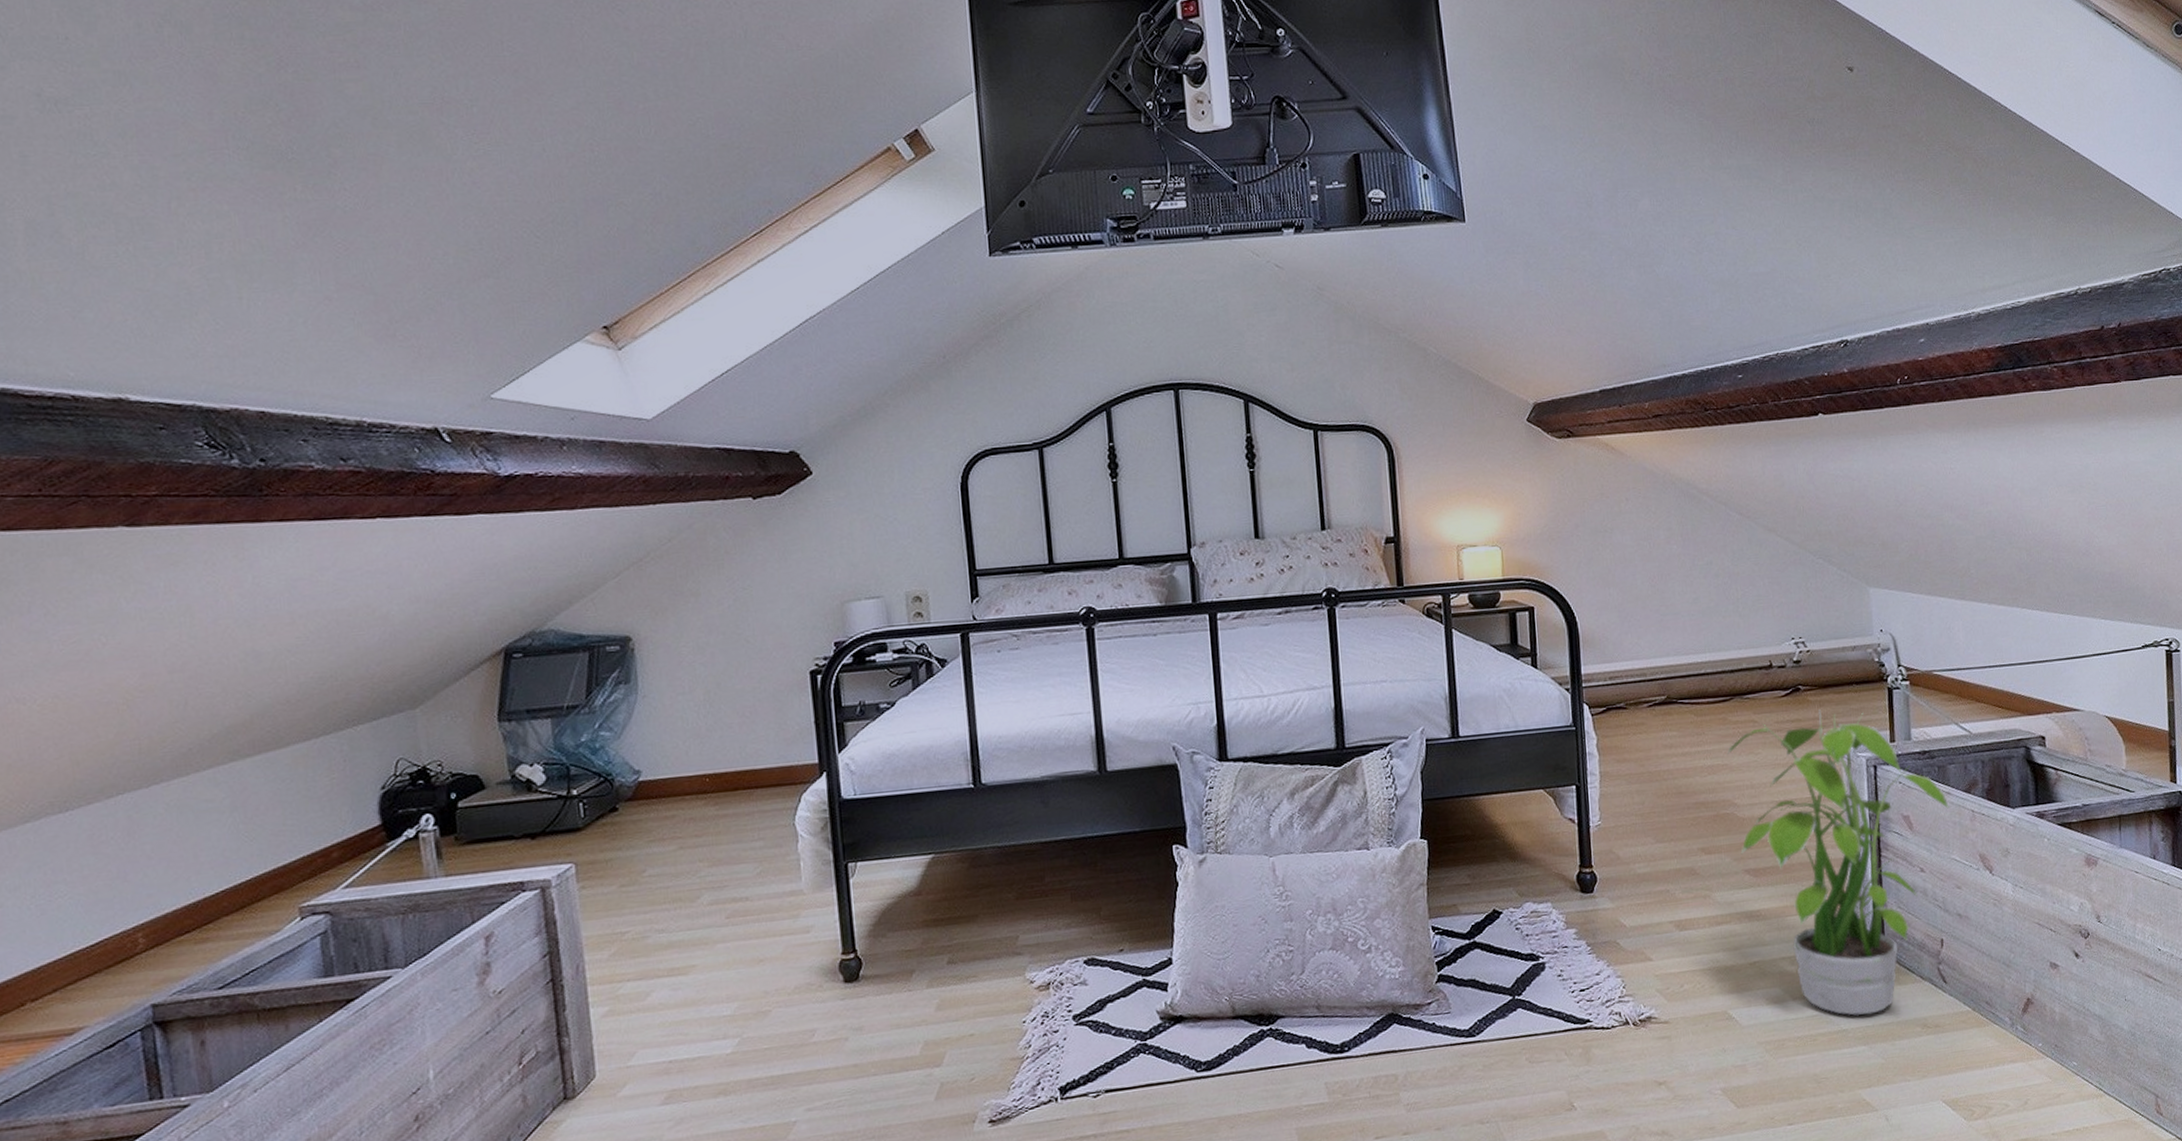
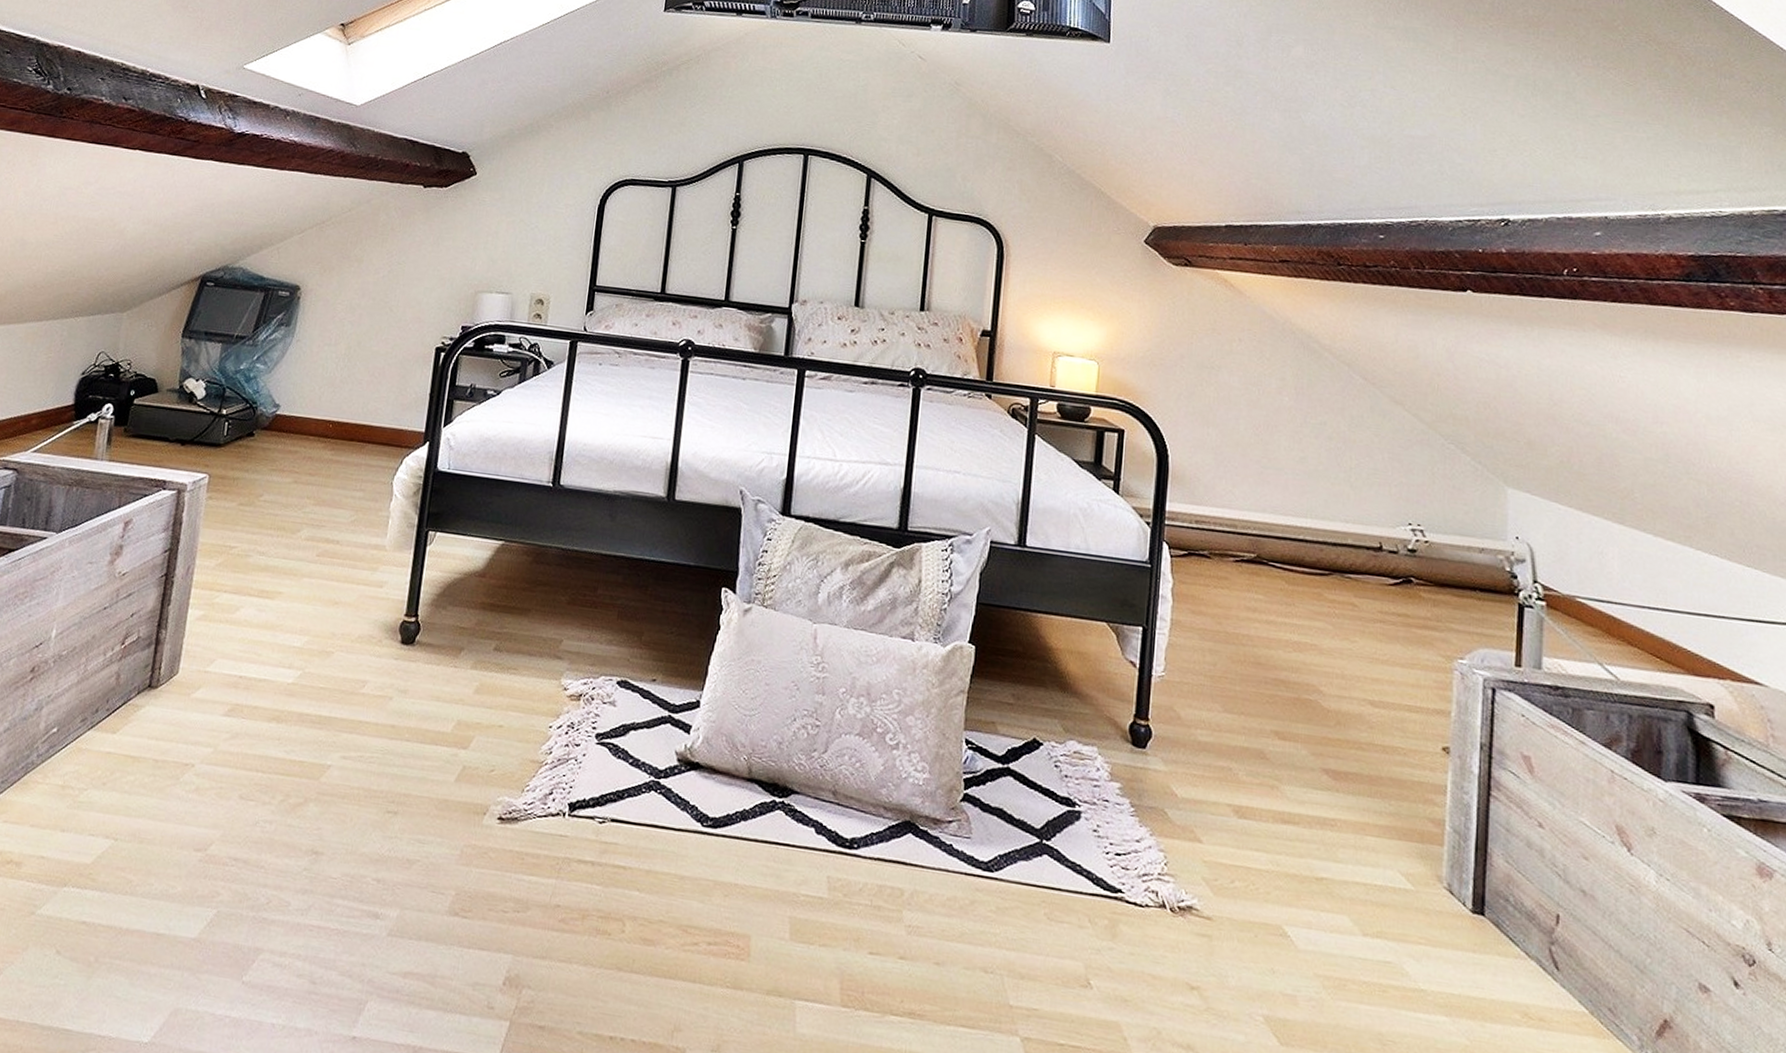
potted plant: present [1728,709,1949,1016] -> none [1319,609,1582,981]

